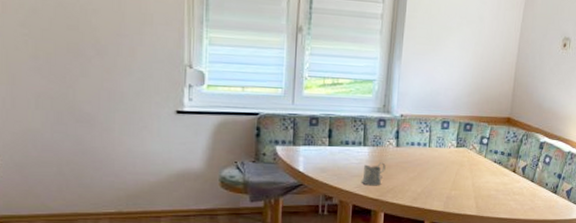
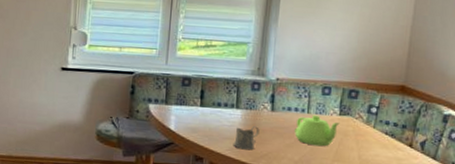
teapot: none [417,148,457,178] -> present [294,114,340,147]

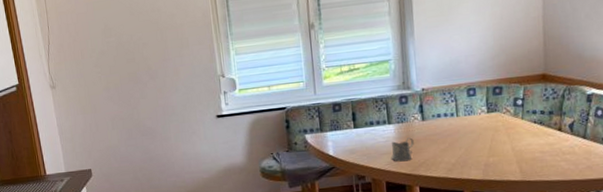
teapot: present [294,114,340,147] -> none [447,116,489,146]

